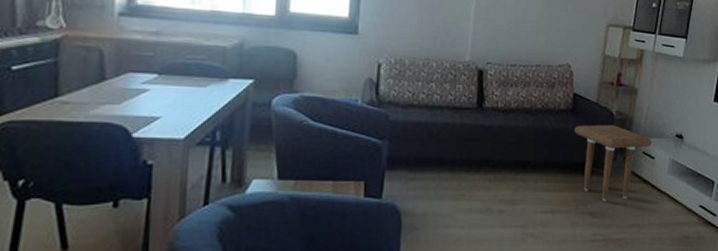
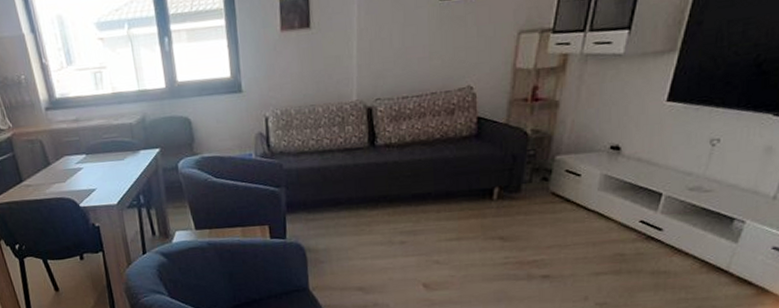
side table: present [574,125,653,202] -> none [479,145,579,225]

